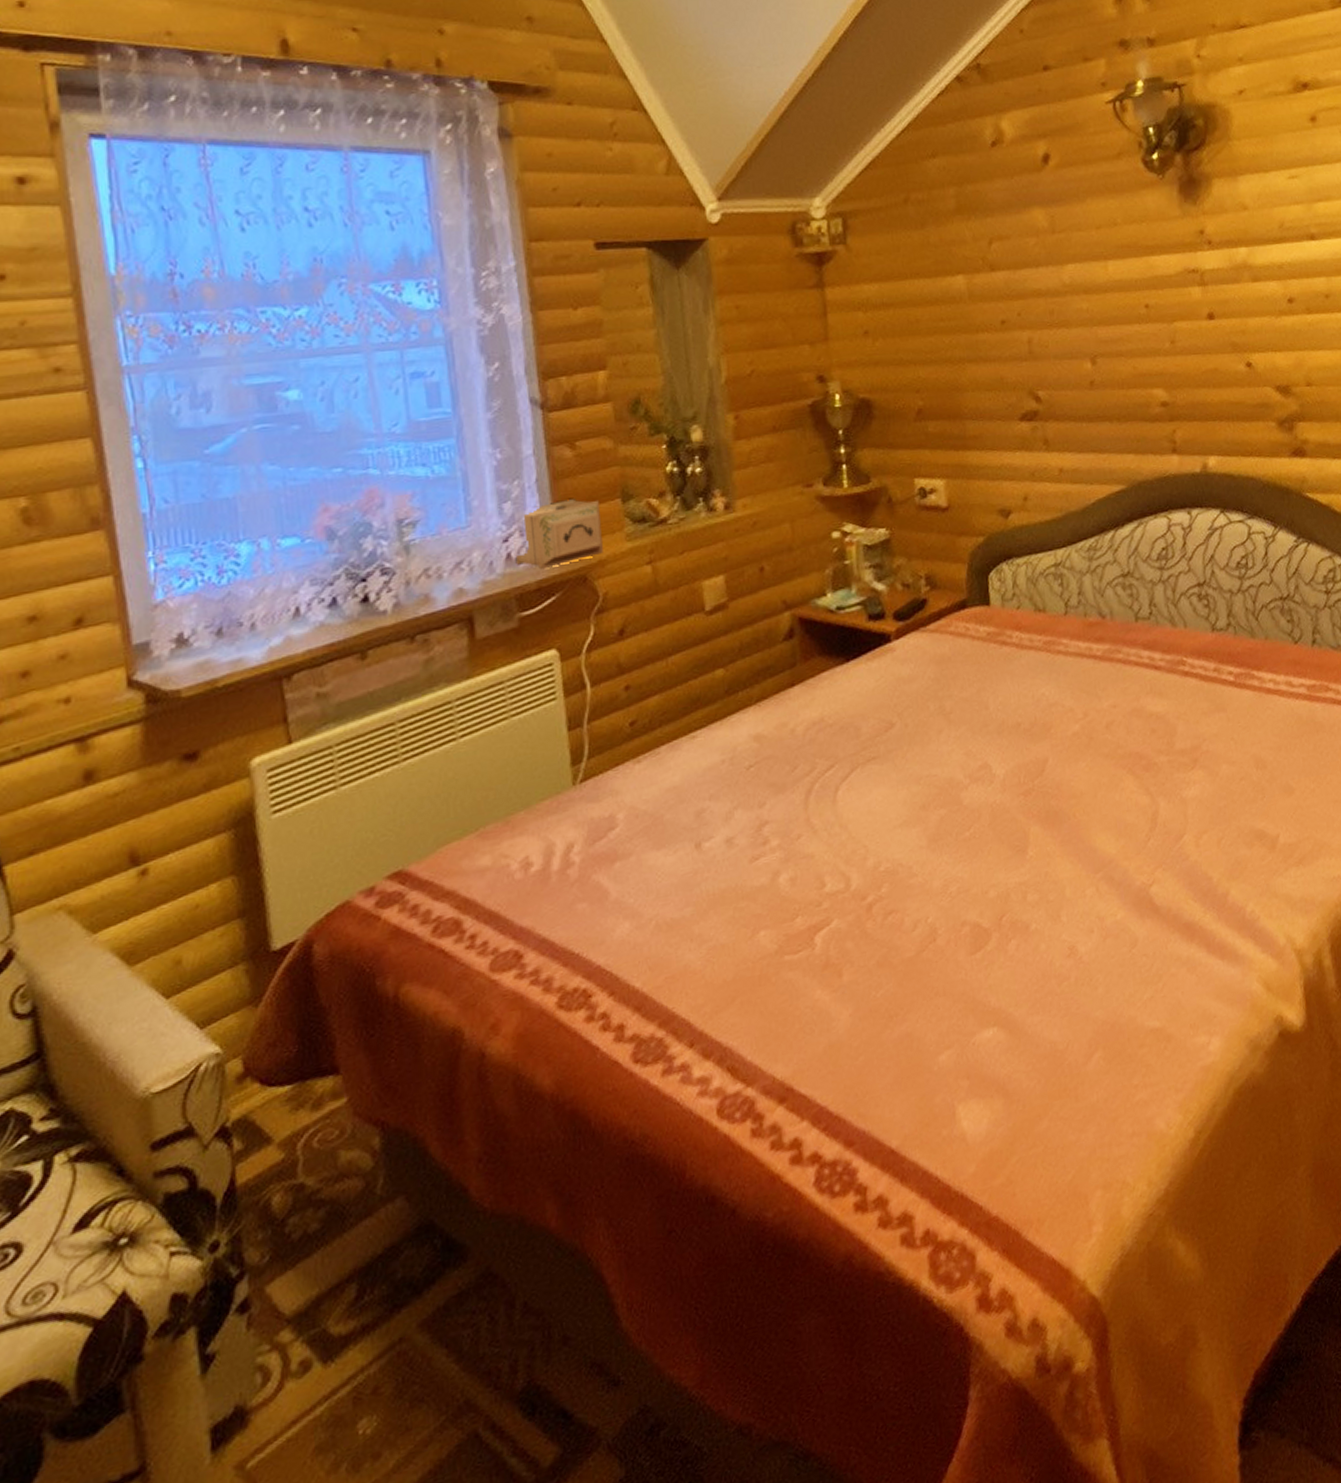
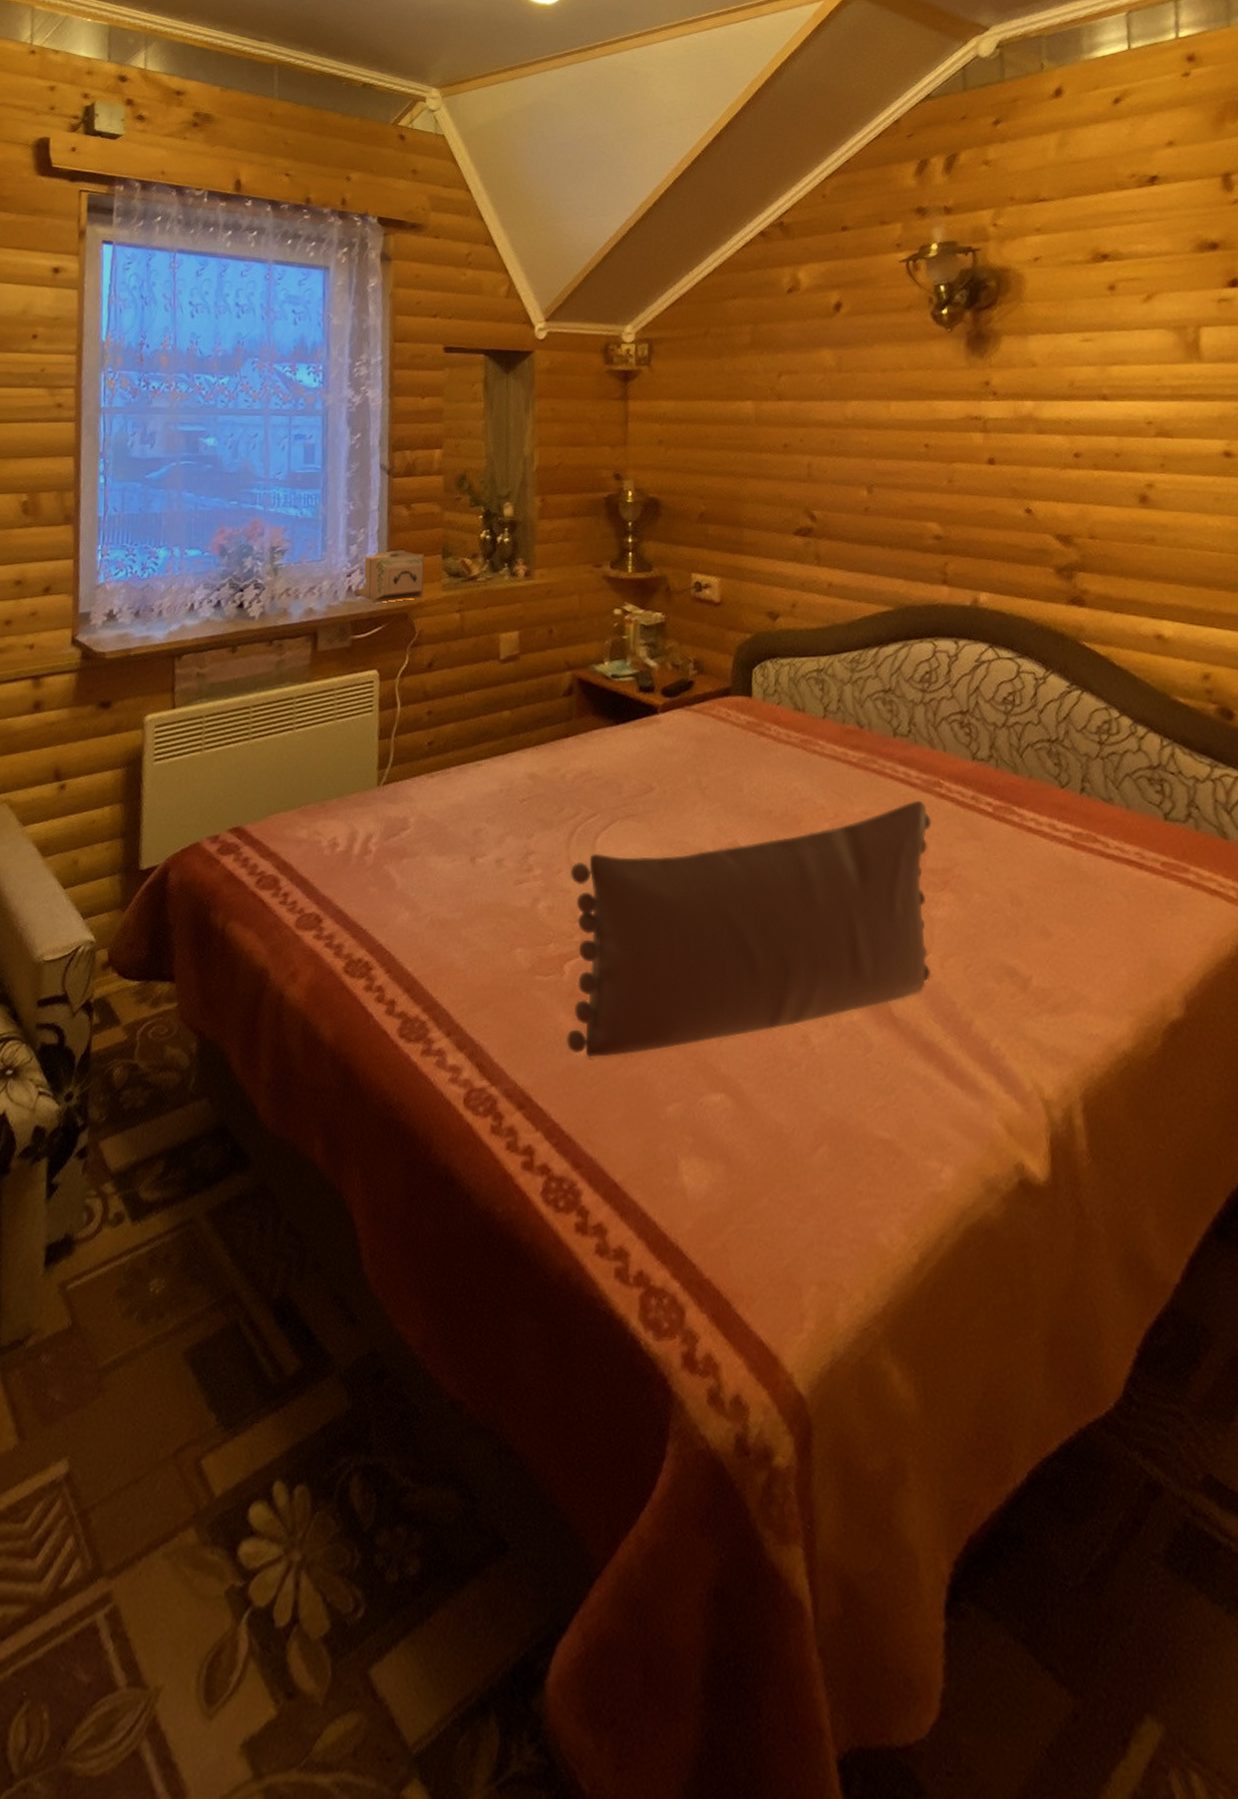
pillow: none [812,682,1187,1028] -> present [567,800,932,1058]

